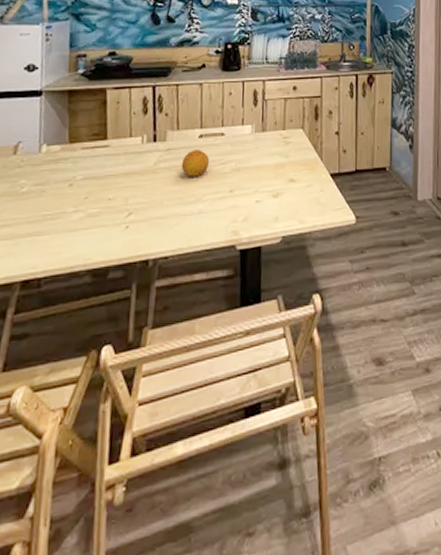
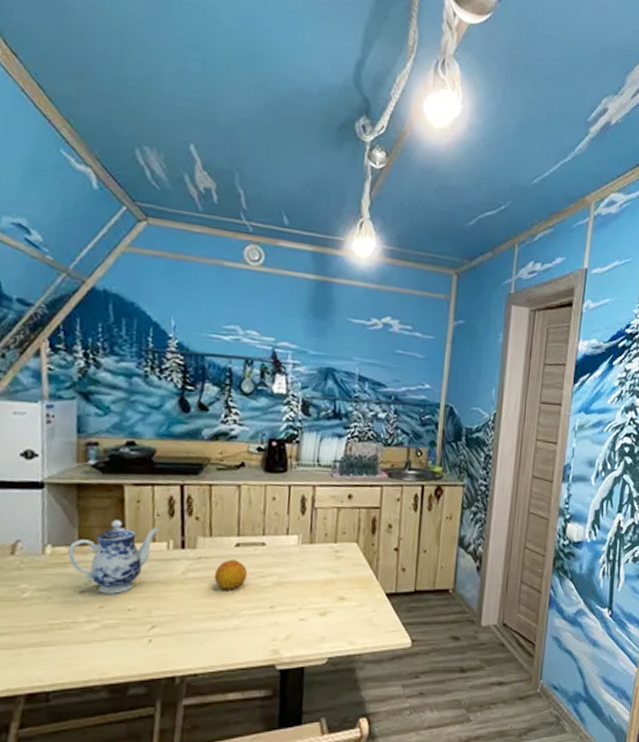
teapot: none [60,119,136,186] -> present [68,519,160,594]

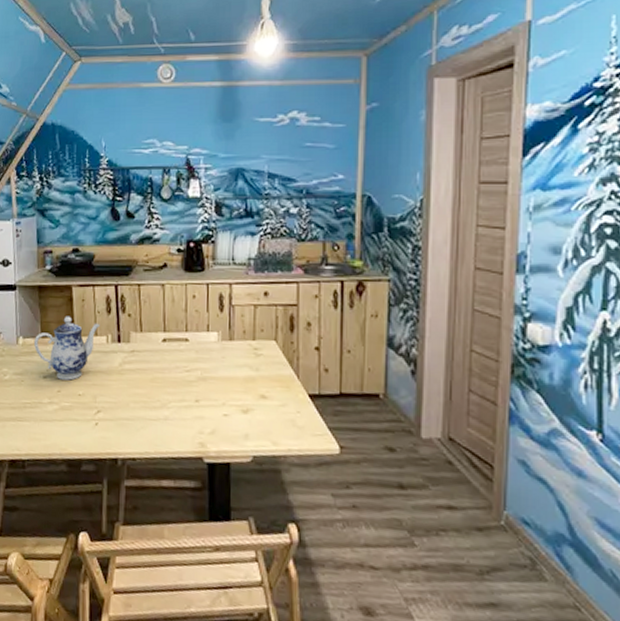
fruit: present [214,560,248,590] -> none [145,354,174,382]

